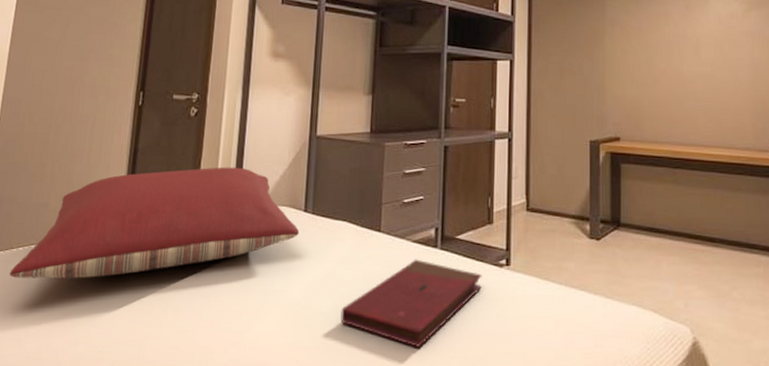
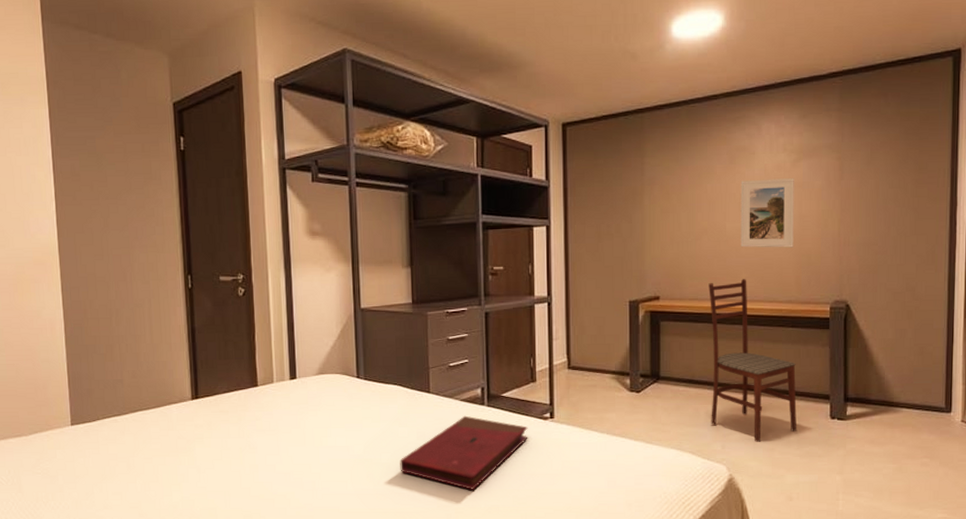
pillow: present [9,167,300,279] -> none [100,341,355,444]
dining chair: none [668,123,761,301] -> present [709,279,797,442]
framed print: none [696,26,749,94] -> present [740,178,794,248]

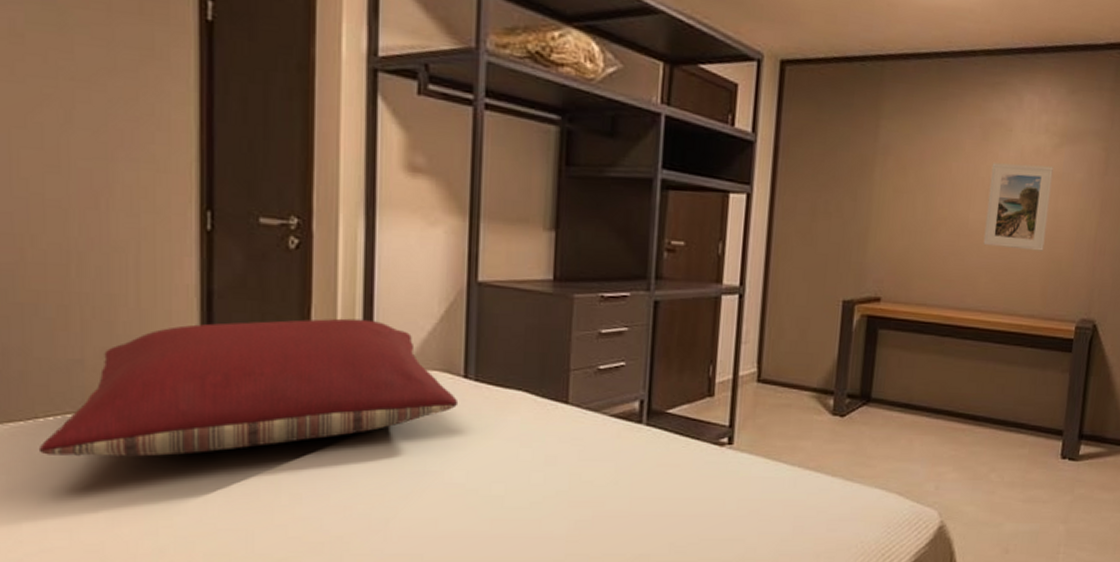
pillow: none [100,341,355,444] -> present [38,318,459,457]
book: present [400,415,528,490] -> none [517,436,698,534]
dining chair: present [709,279,797,442] -> none [925,284,1031,483]

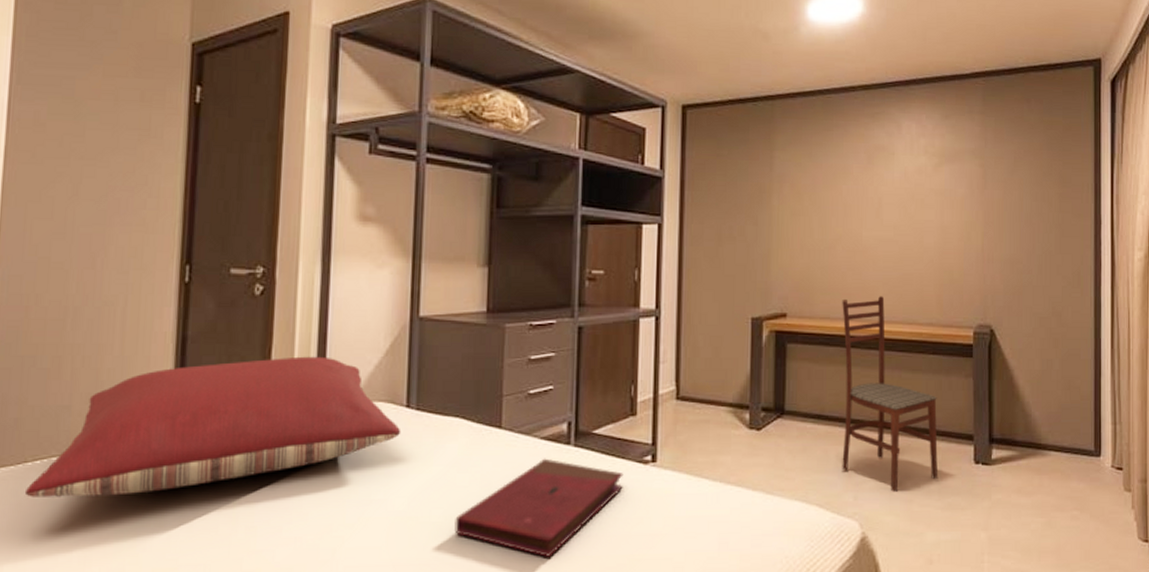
book: none [517,436,698,534] -> present [454,458,624,557]
dining chair: none [925,284,1031,483] -> present [842,296,938,492]
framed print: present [983,163,1054,251] -> none [878,183,936,262]

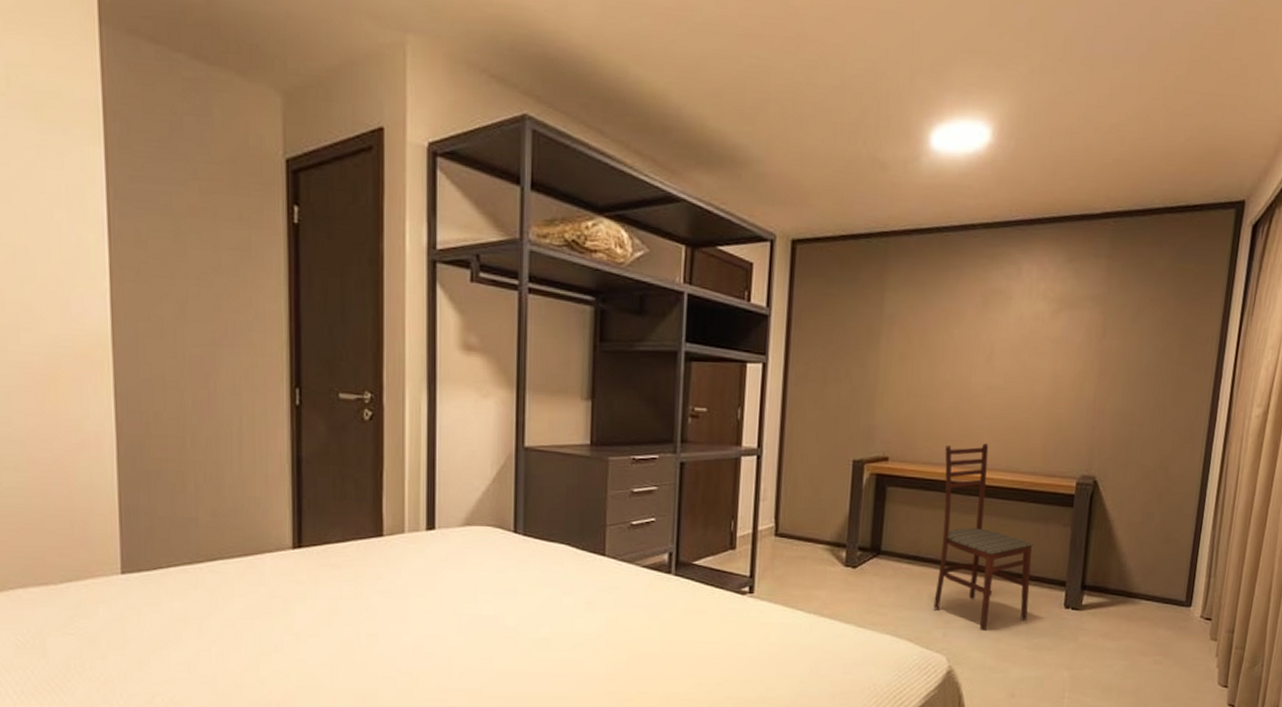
pillow: present [24,356,401,497] -> none [162,480,510,602]
book: present [454,458,624,557] -> none [561,585,722,674]

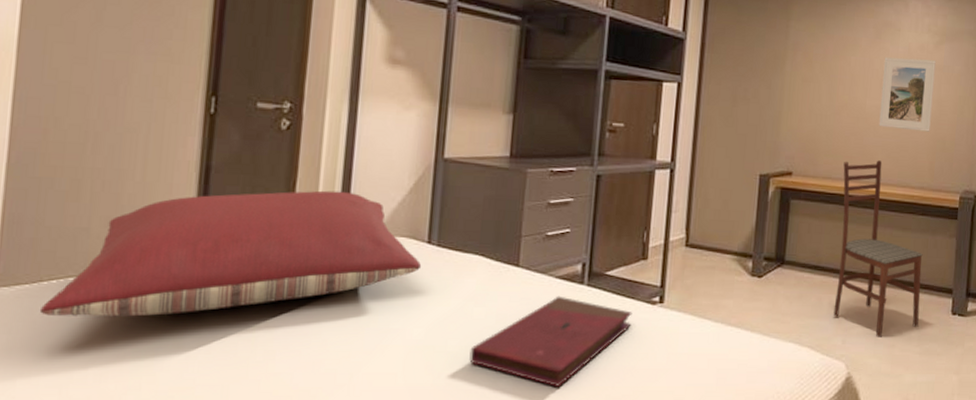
pillow: none [162,480,510,602] -> present [39,190,422,317]
book: none [561,585,722,674] -> present [469,295,633,387]
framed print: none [985,329,1052,412] -> present [879,57,936,132]

